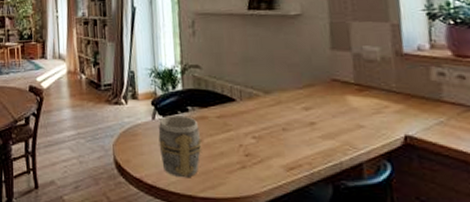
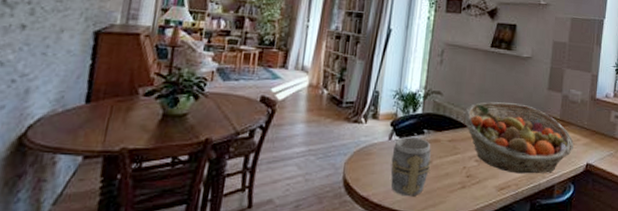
fruit basket: none [230,69,382,151] -> present [464,102,575,174]

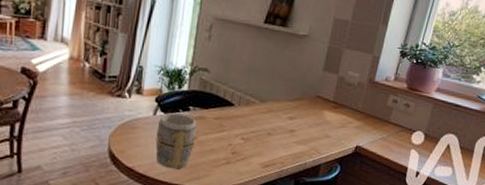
fruit basket: present [464,102,575,174] -> none [232,81,346,154]

